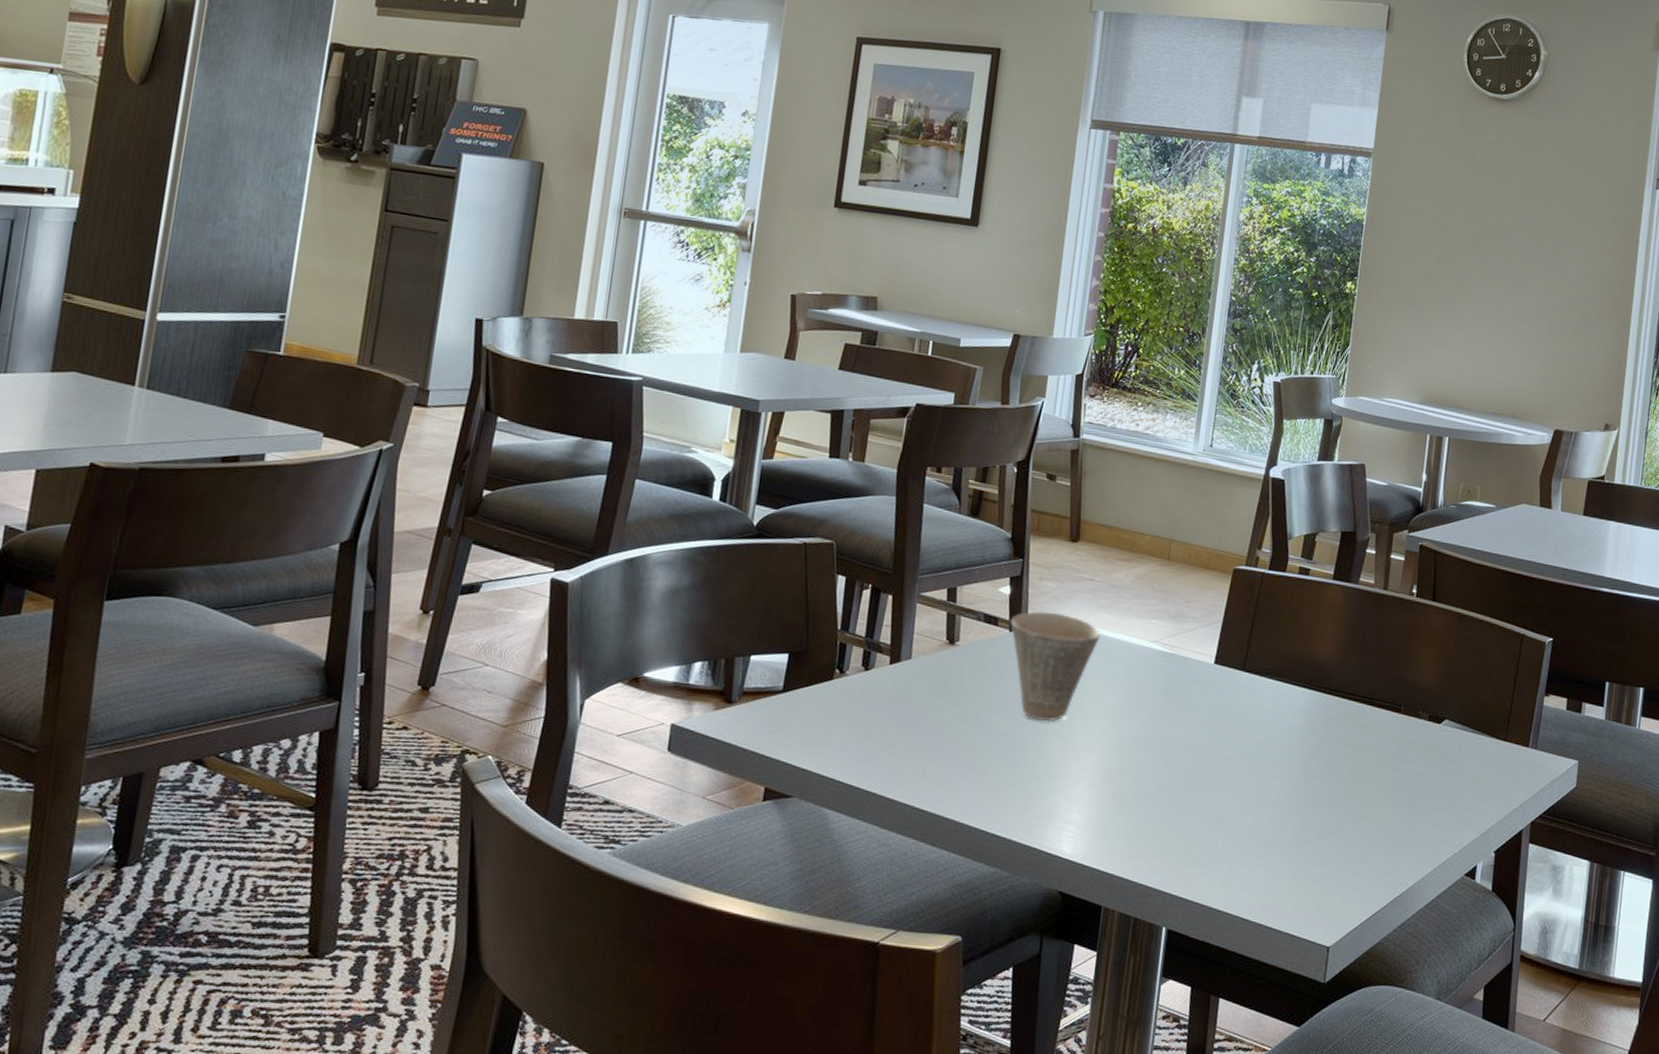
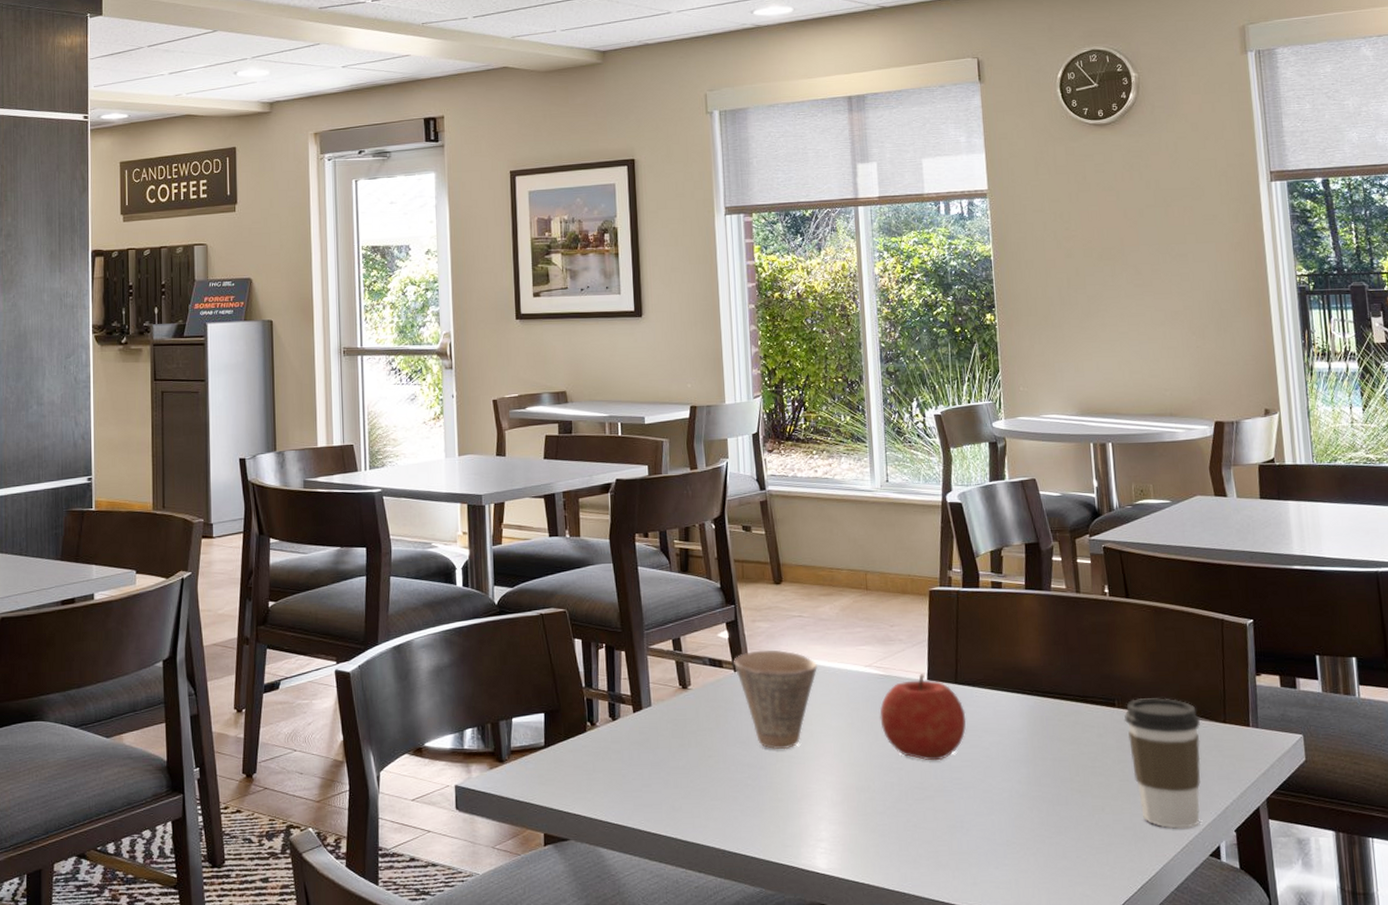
fruit: none [1157,656,1248,751] -> present [880,674,966,761]
coffee cup: none [1405,707,1482,845] -> present [1124,698,1201,829]

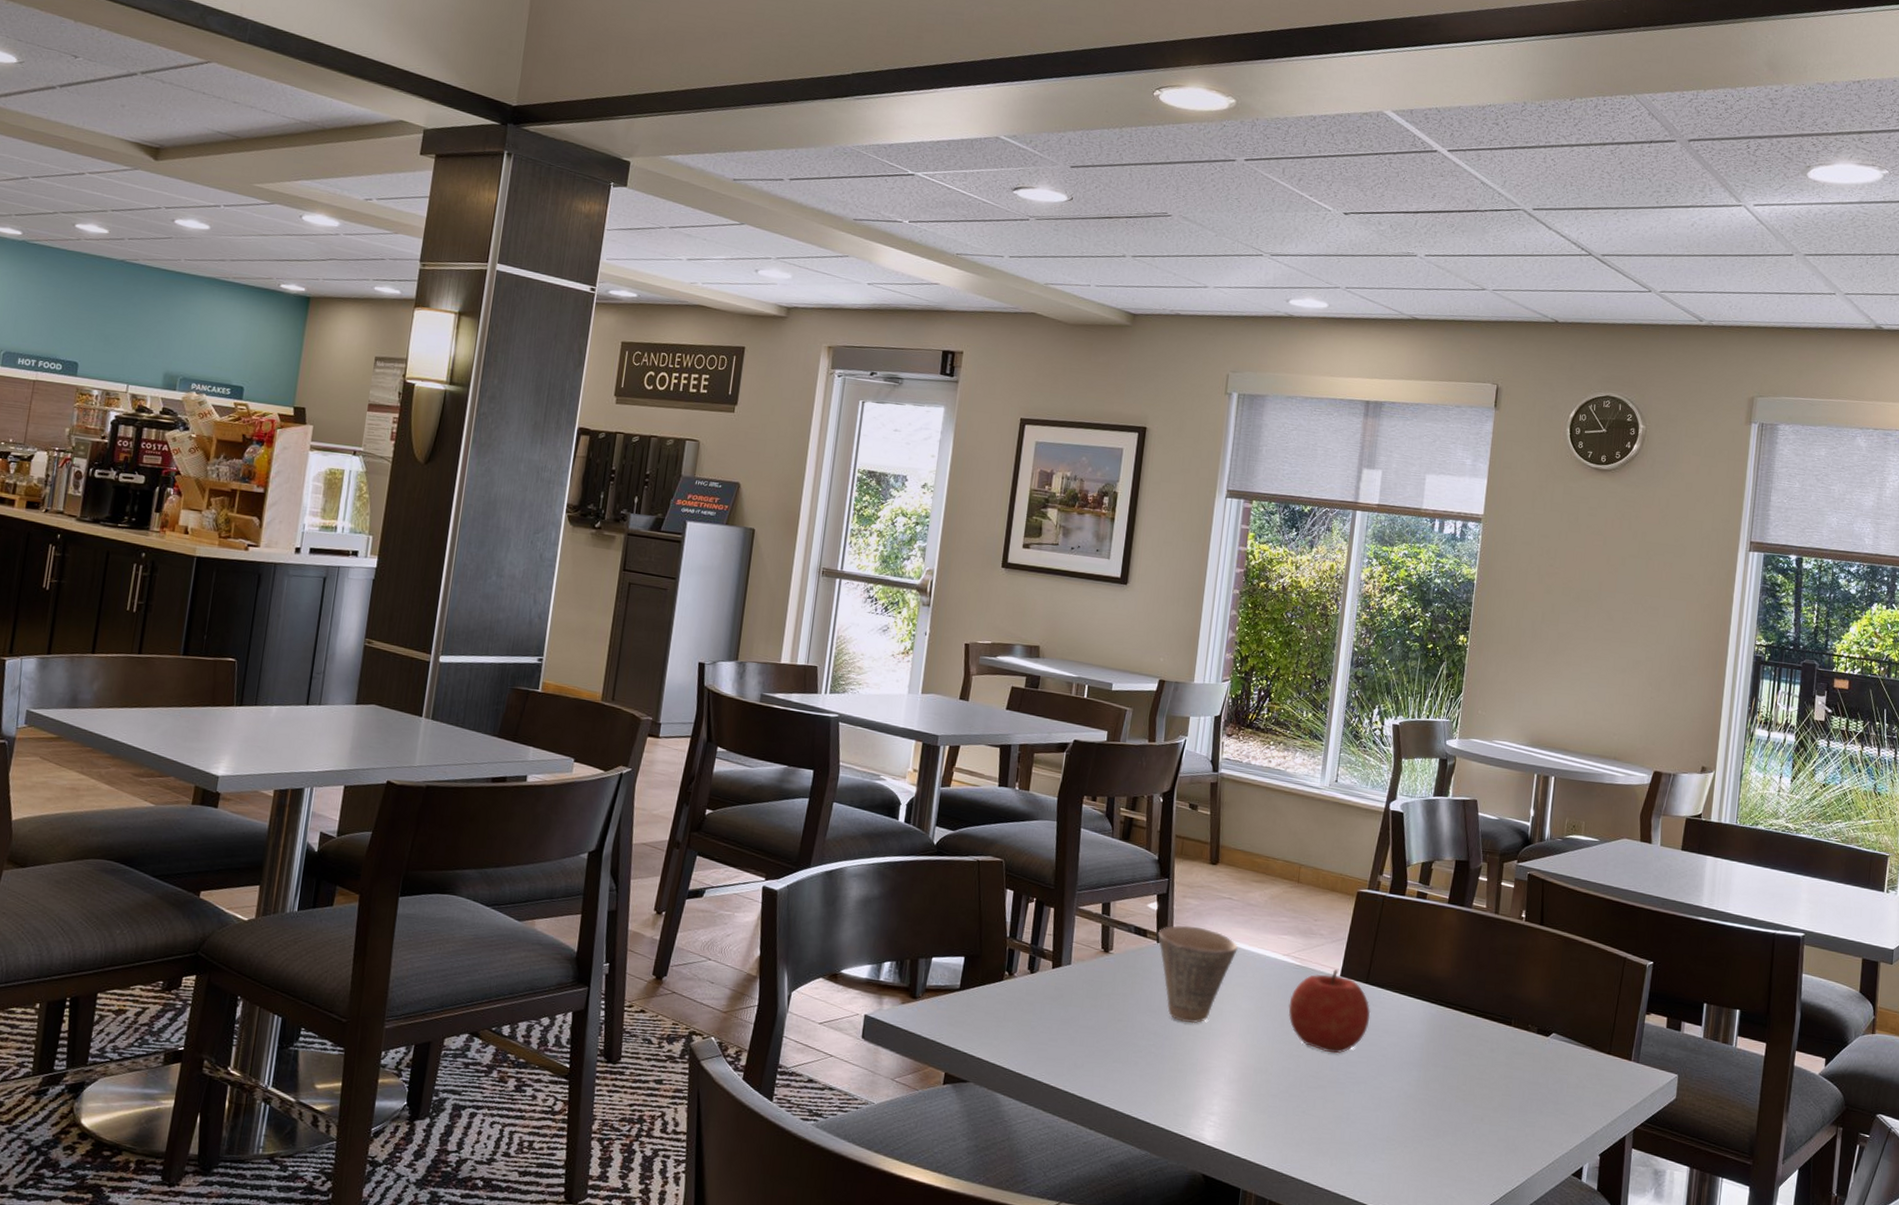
coffee cup: present [1124,698,1201,829] -> none [1516,1021,1587,1147]

